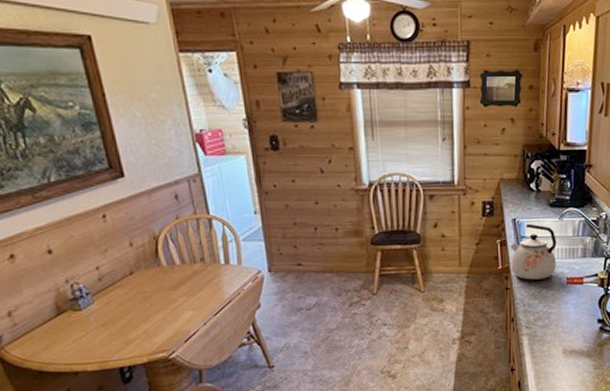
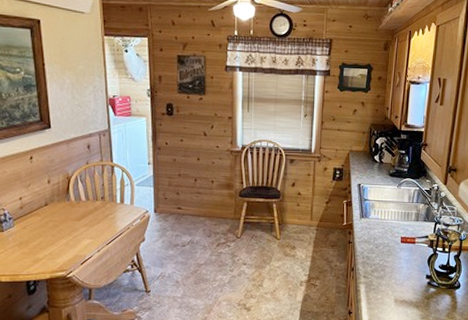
kettle: present [510,223,557,280] -> none [354,189,394,237]

